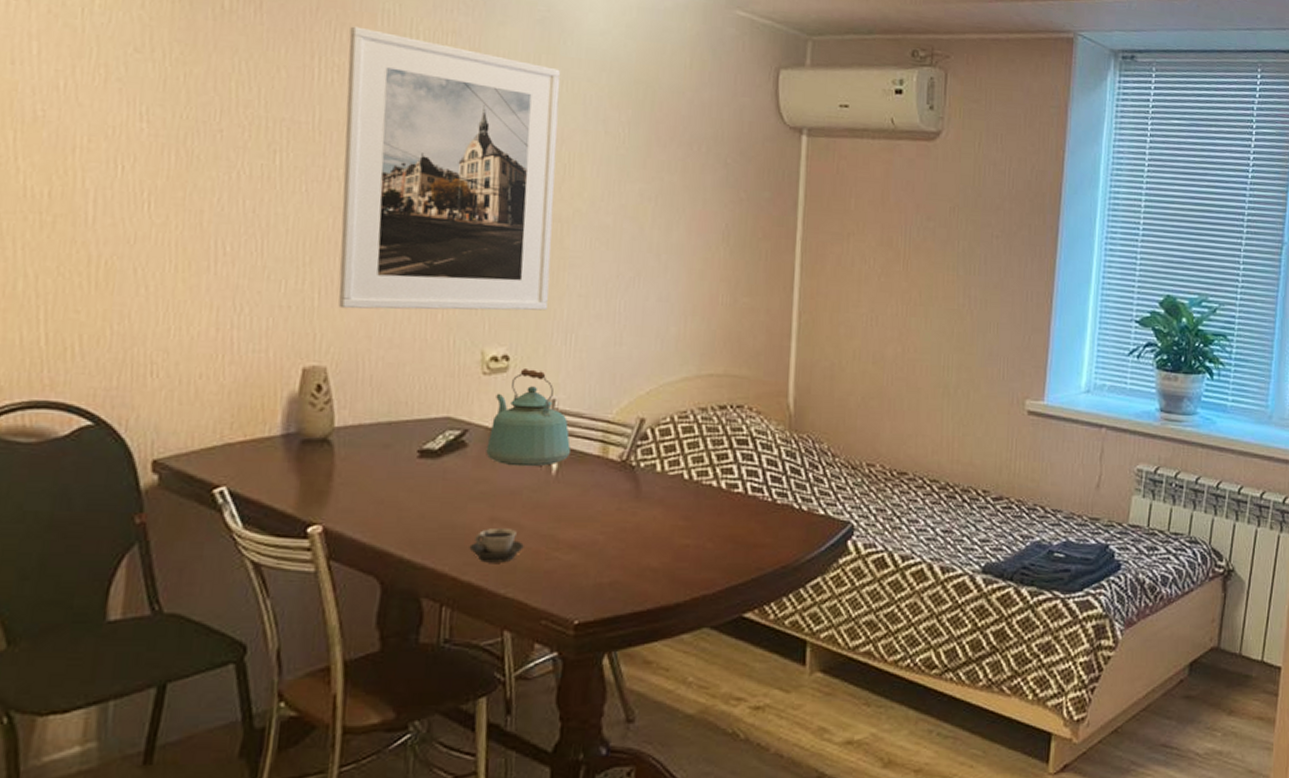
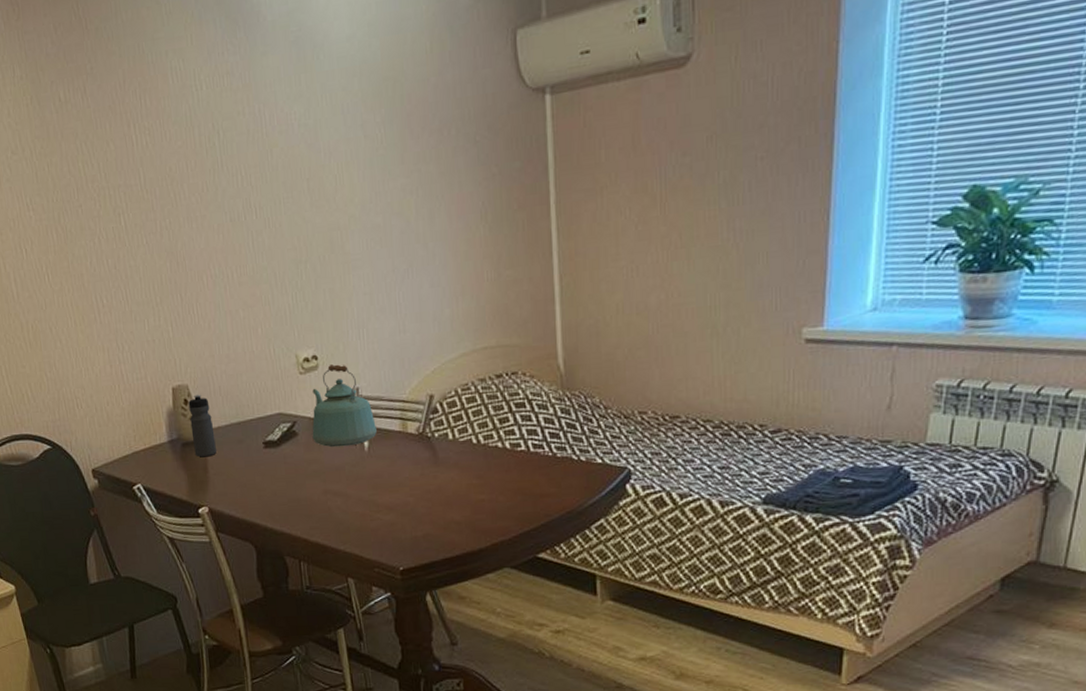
water bottle: none [317,381,353,461] -> present [188,394,216,457]
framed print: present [338,26,561,311] -> none [150,84,341,336]
cup: present [469,528,524,563] -> none [312,498,353,526]

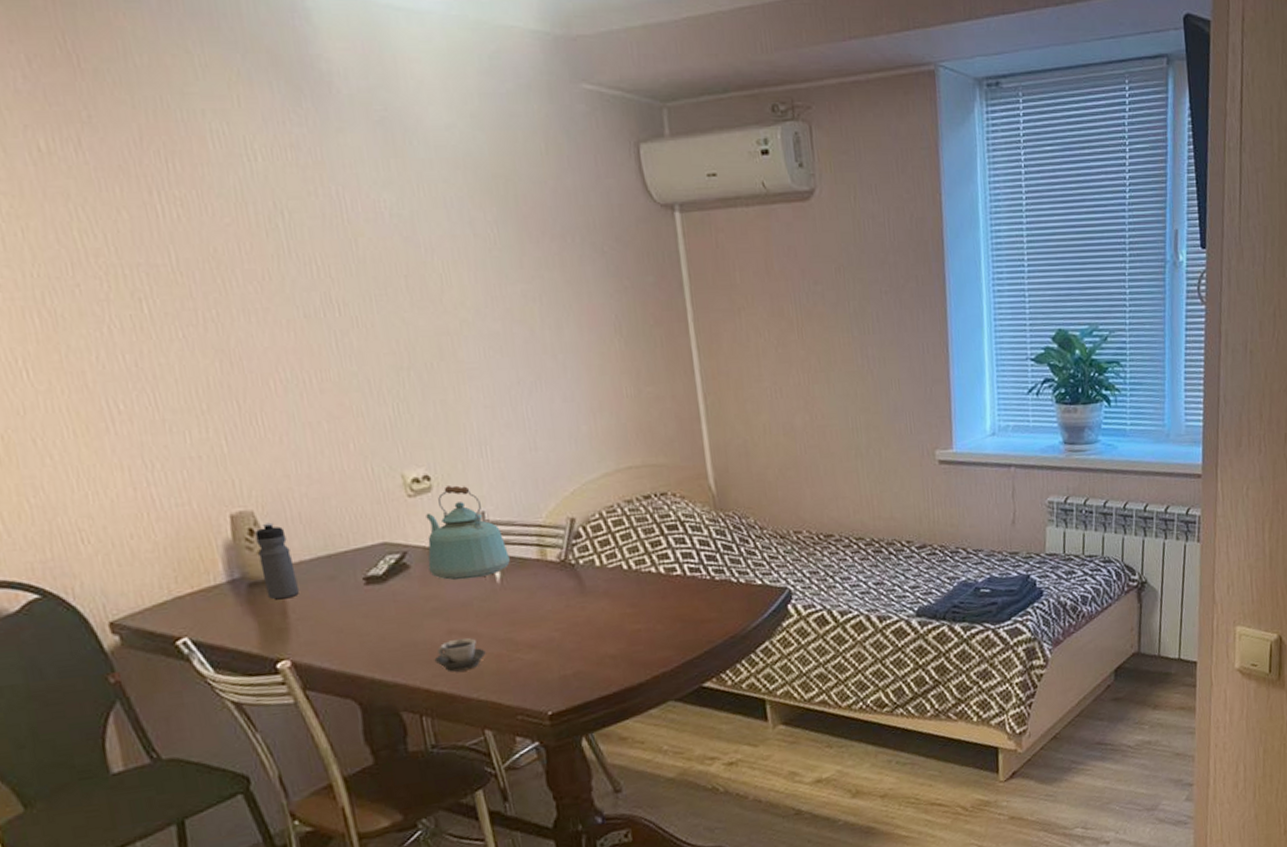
cup: none [312,498,353,526] -> present [434,638,486,672]

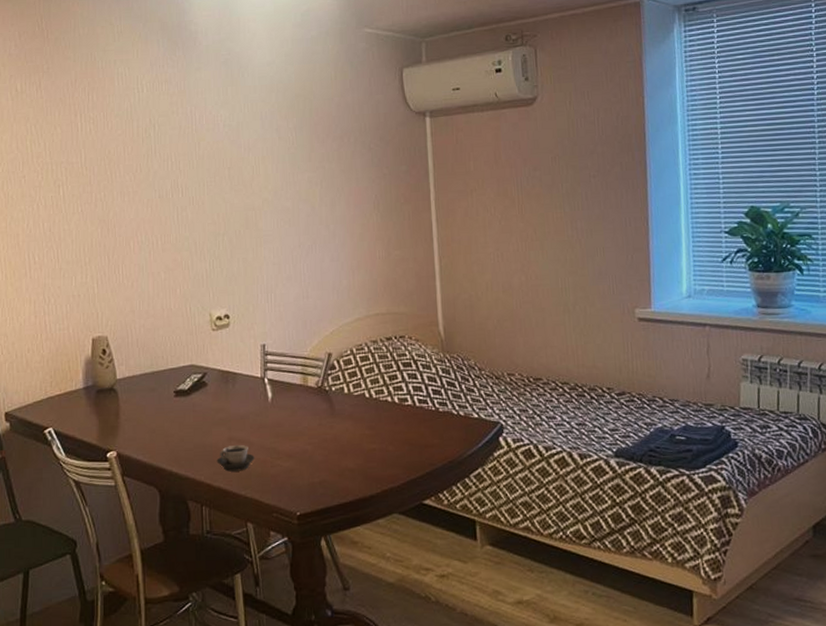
water bottle: present [255,522,299,600] -> none [106,345,129,404]
kettle: present [426,485,511,581] -> none [220,323,281,398]

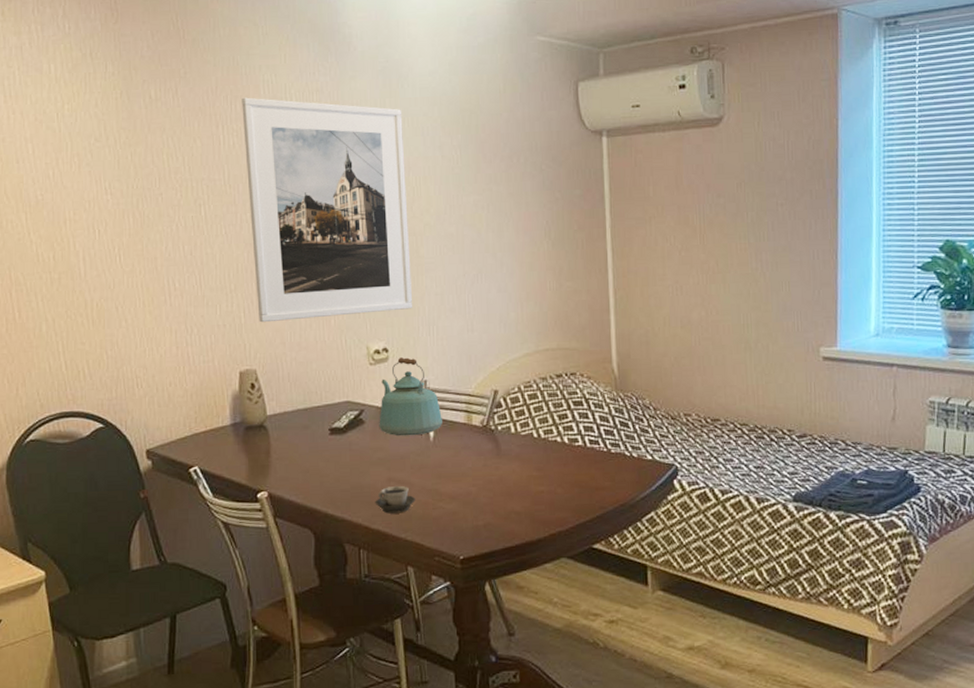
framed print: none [98,88,253,293] -> present [242,97,413,323]
kettle: none [220,323,281,398] -> present [379,357,443,437]

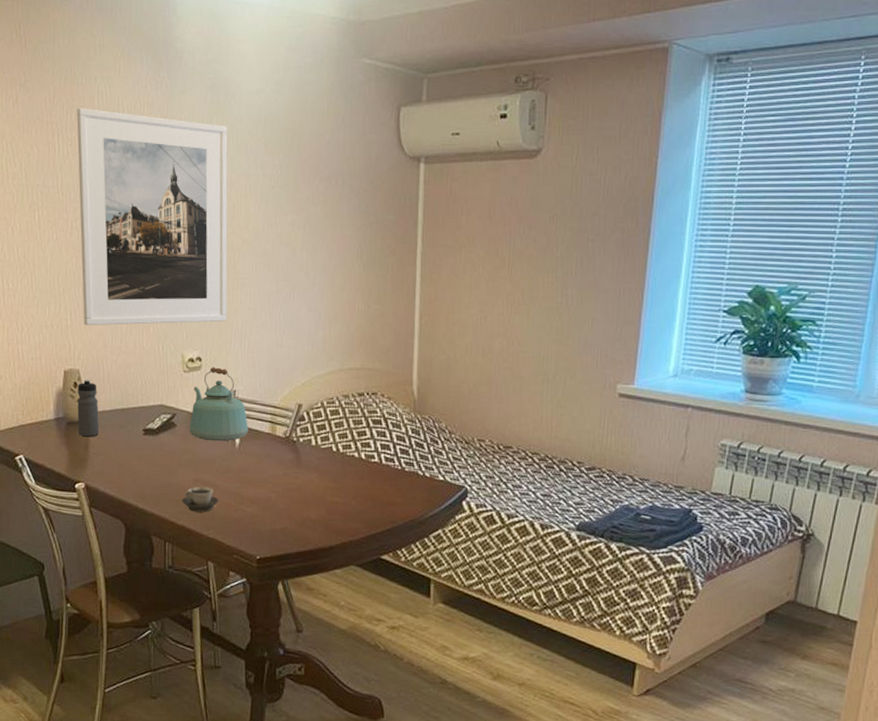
water bottle: none [255,379,280,442] -> present [77,379,99,437]

